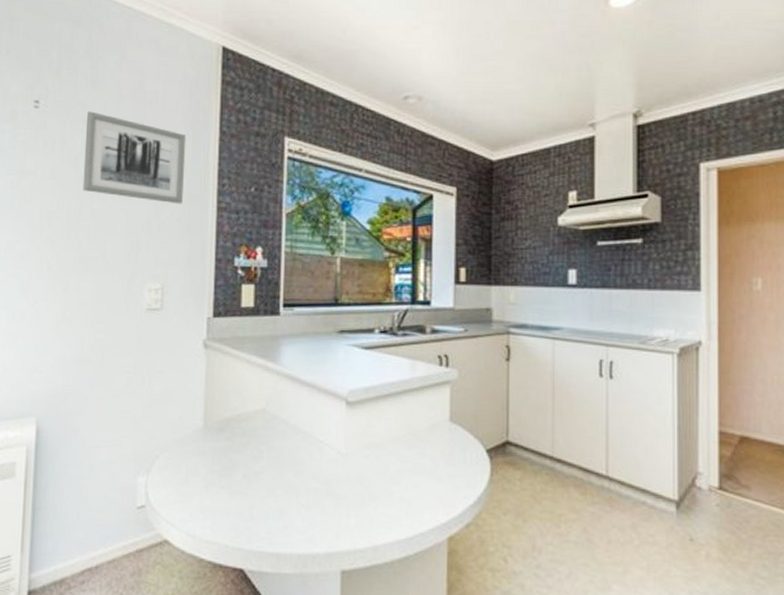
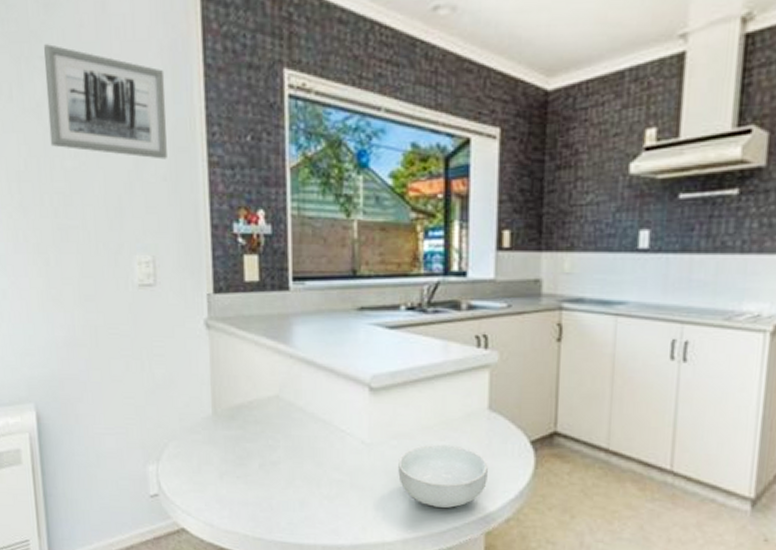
cereal bowl: none [370,453,450,515] -> present [398,444,488,509]

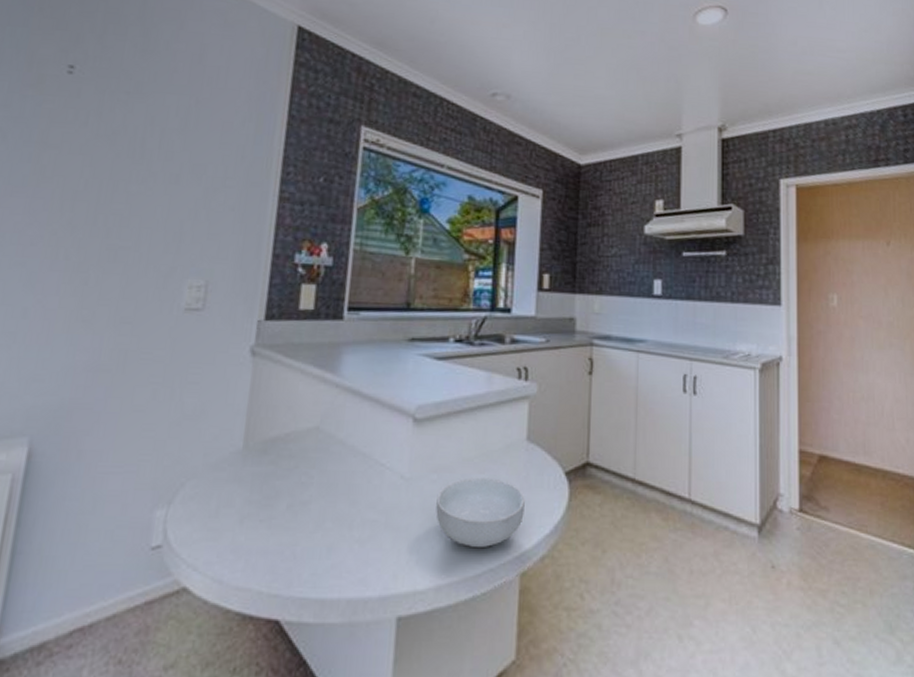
wall art: present [43,44,167,160] -> none [118,82,249,192]

